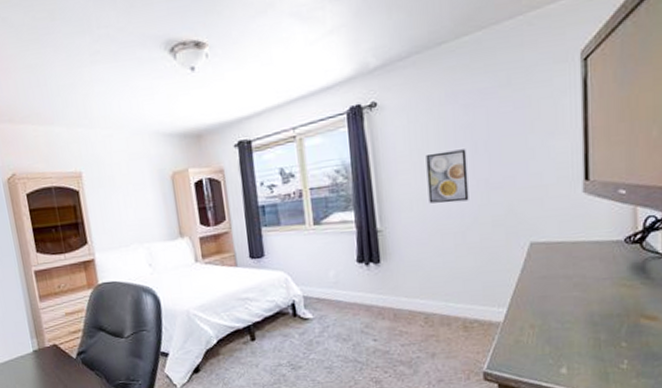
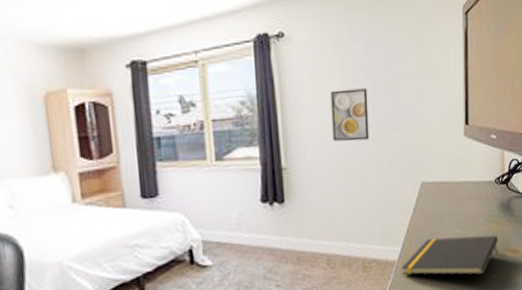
notepad: none [507,299,630,342] -> present [401,235,499,275]

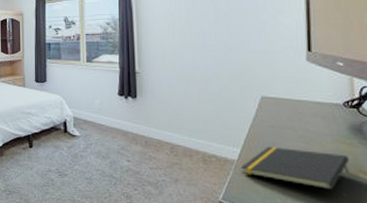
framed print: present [330,88,369,142] -> none [177,17,211,57]

